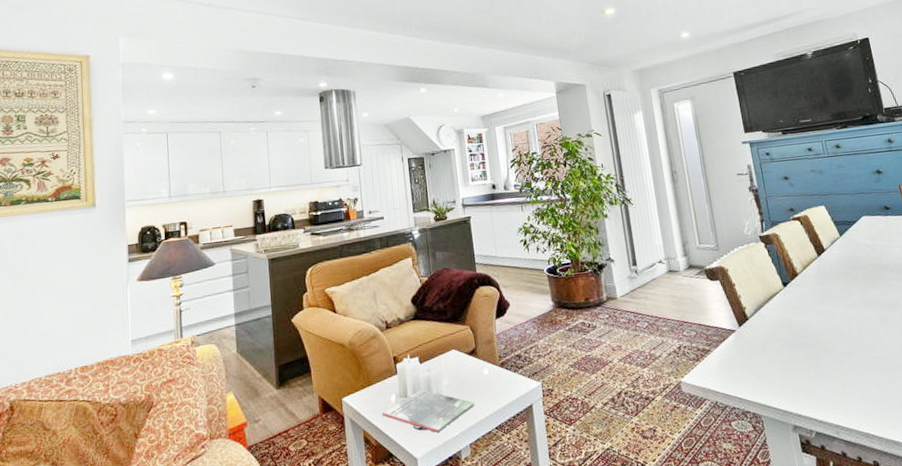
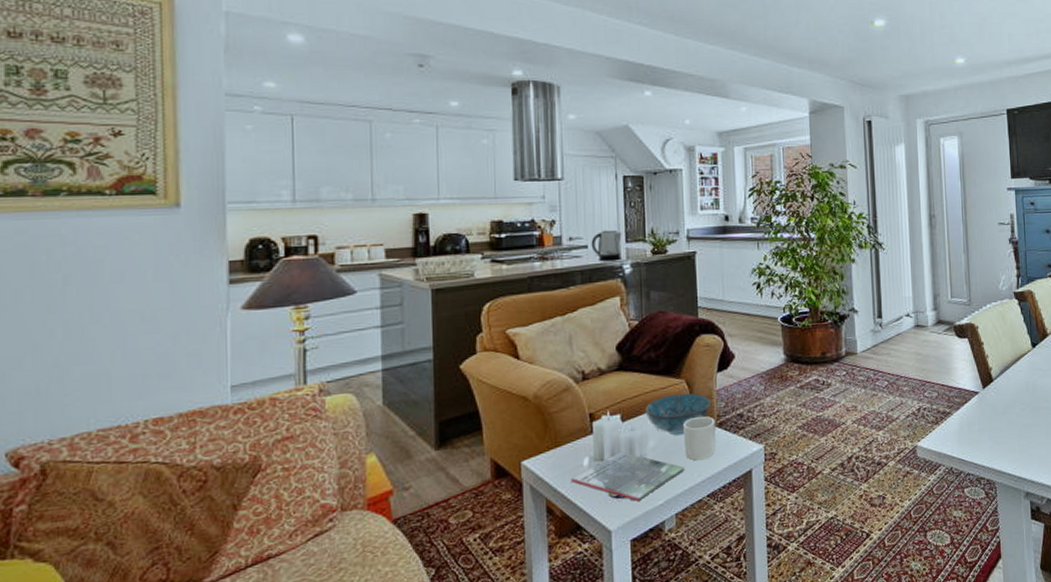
kettle: none [386,202,411,230] -> present [591,229,622,262]
decorative bowl: none [438,337,493,375] -> present [645,393,712,436]
mug: none [470,357,500,397] -> present [682,416,716,461]

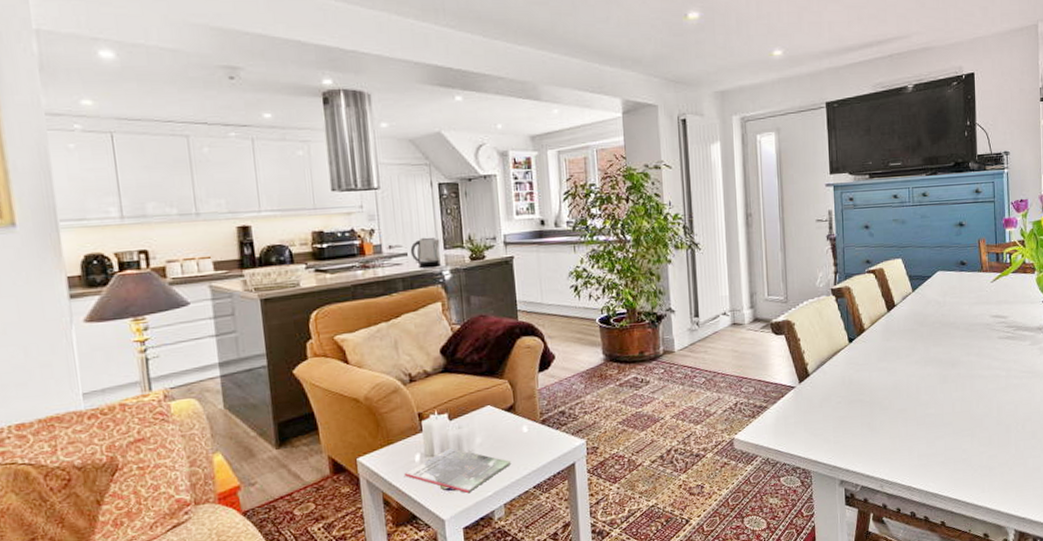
decorative bowl: present [645,393,712,436] -> none [470,392,534,433]
mug: present [682,416,716,461] -> none [507,413,540,456]

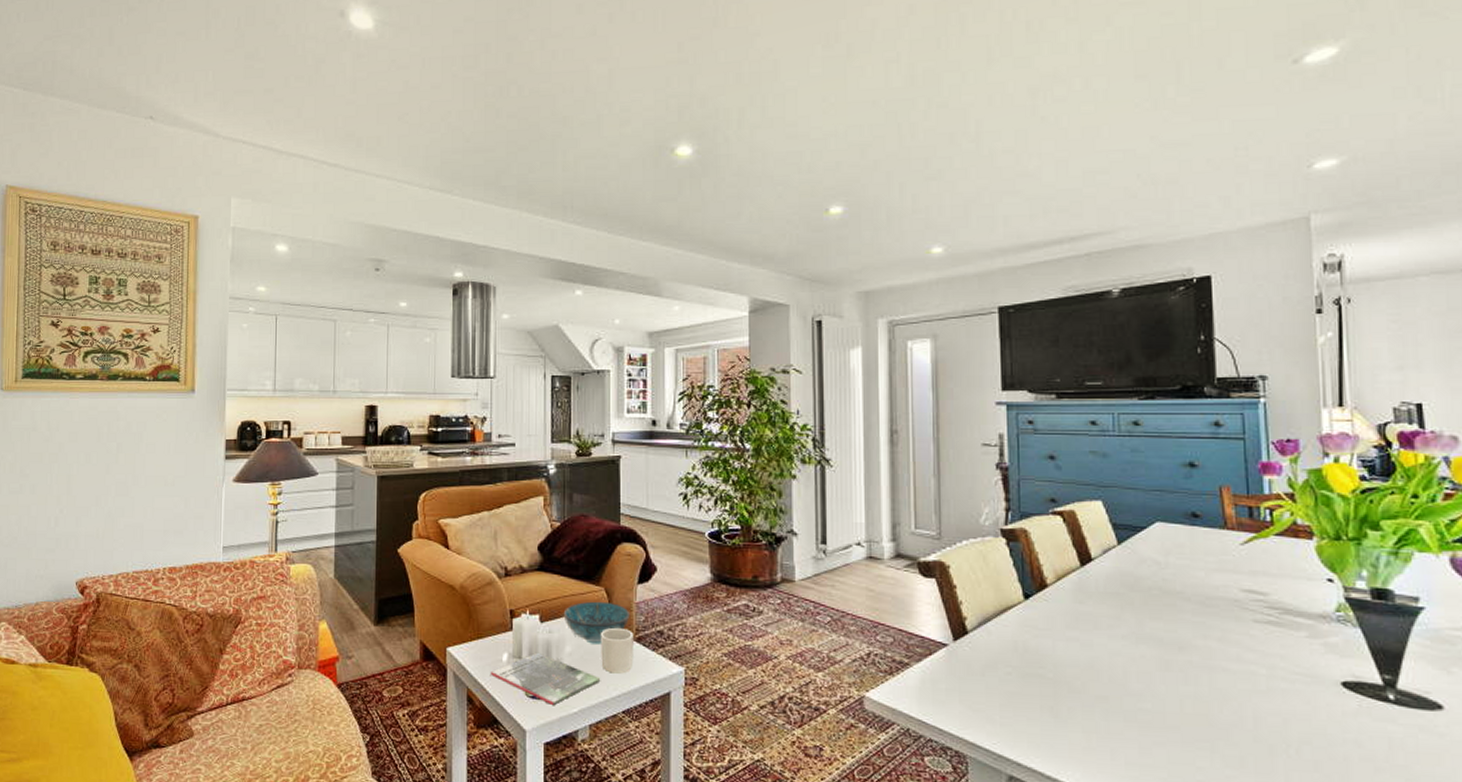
kettle: present [410,237,441,269] -> none [518,429,548,461]
decorative bowl: none [470,392,534,433] -> present [563,601,631,644]
mug: none [507,413,540,456] -> present [600,627,634,674]

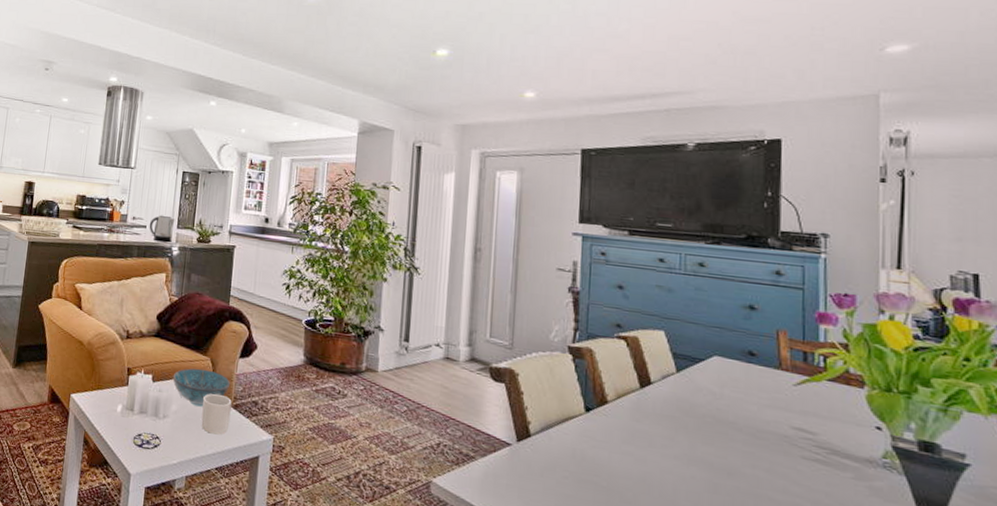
magazine: present [491,652,601,705] -> none [106,407,200,455]
kettle: none [518,429,548,461] -> present [149,215,175,243]

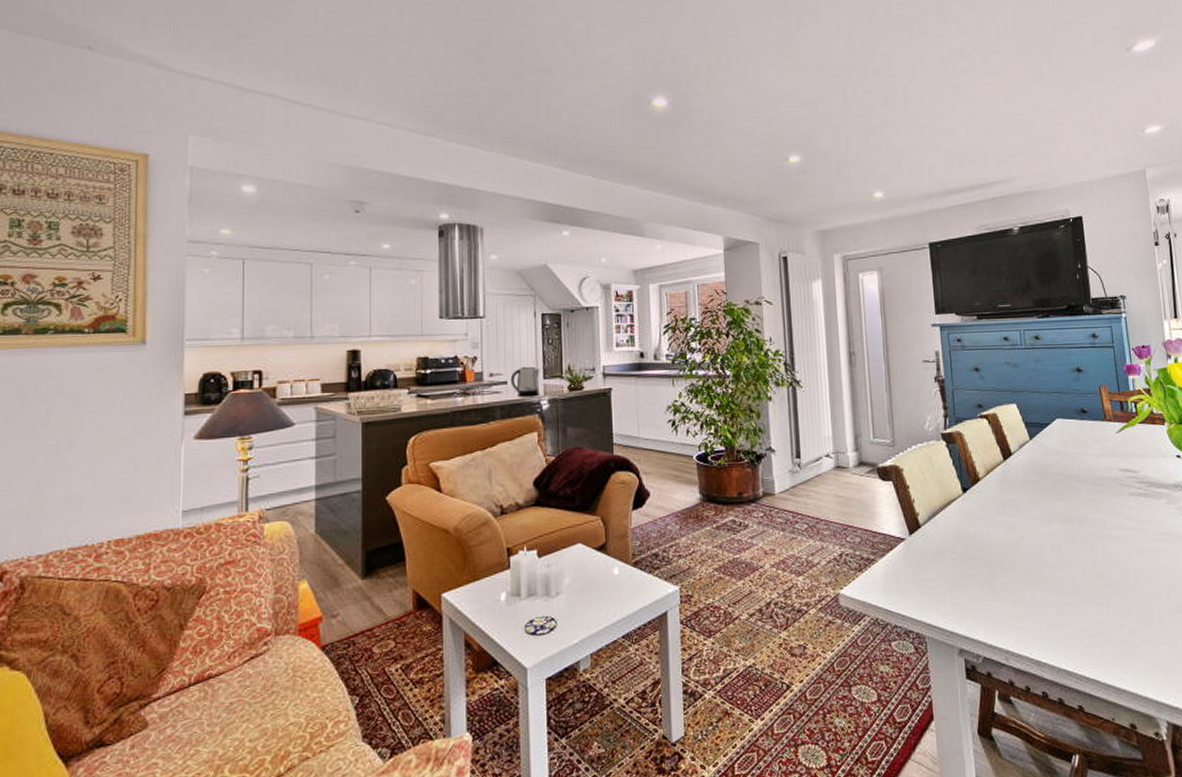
decorative bowl: present [172,368,231,407] -> none [561,530,627,574]
mug: present [201,393,232,435] -> none [597,554,631,600]

